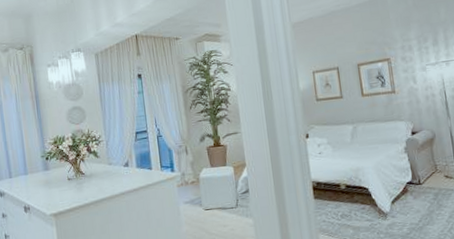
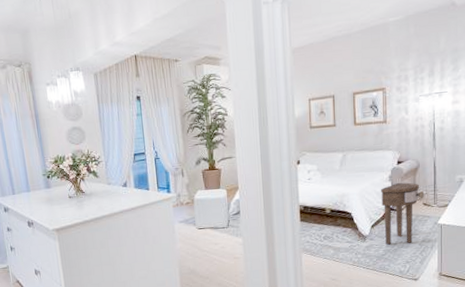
side table: none [396,154,445,222] -> present [380,182,425,245]

